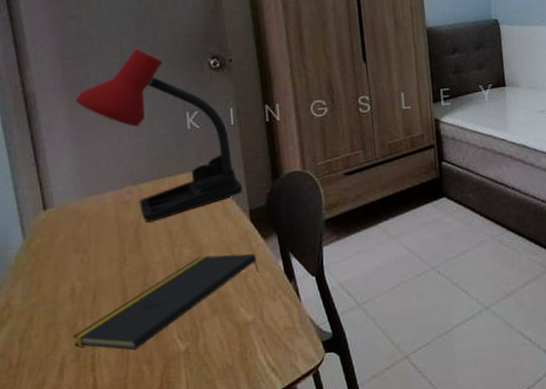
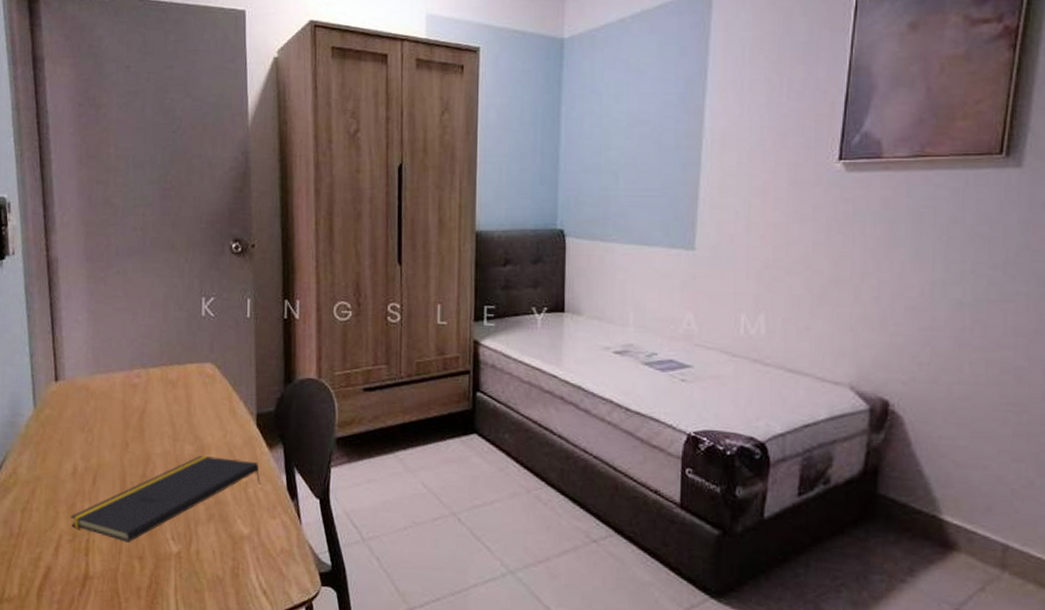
desk lamp: present [75,48,243,223] -> none [95,222,252,411]

